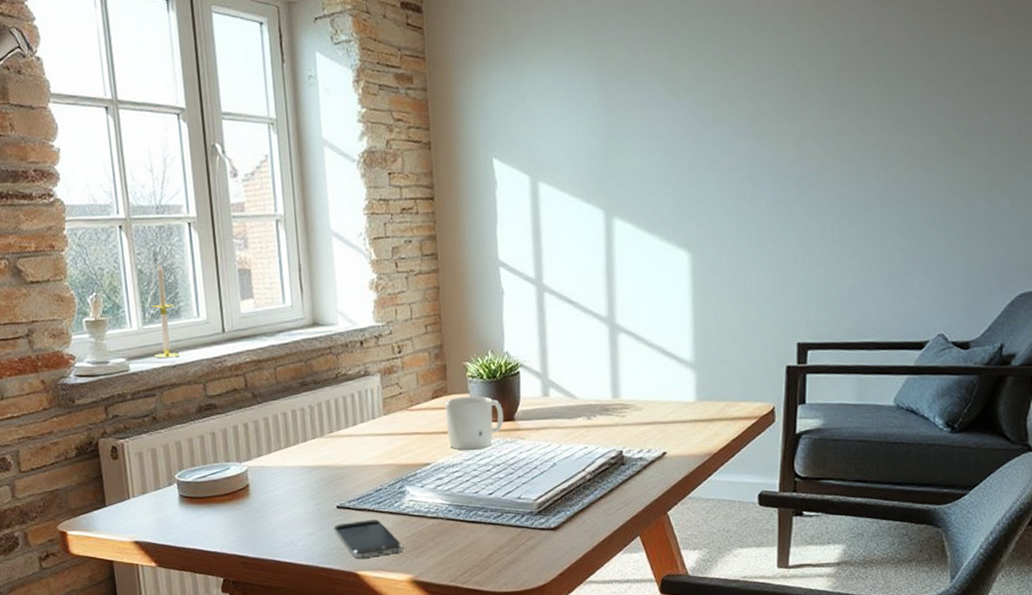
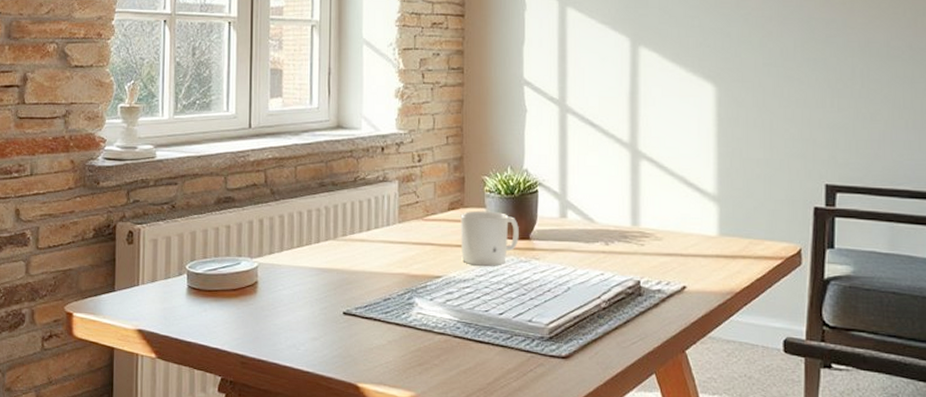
candle: present [152,264,180,358] -> none [181,58,206,148]
smartphone: present [334,519,404,558] -> none [338,329,408,370]

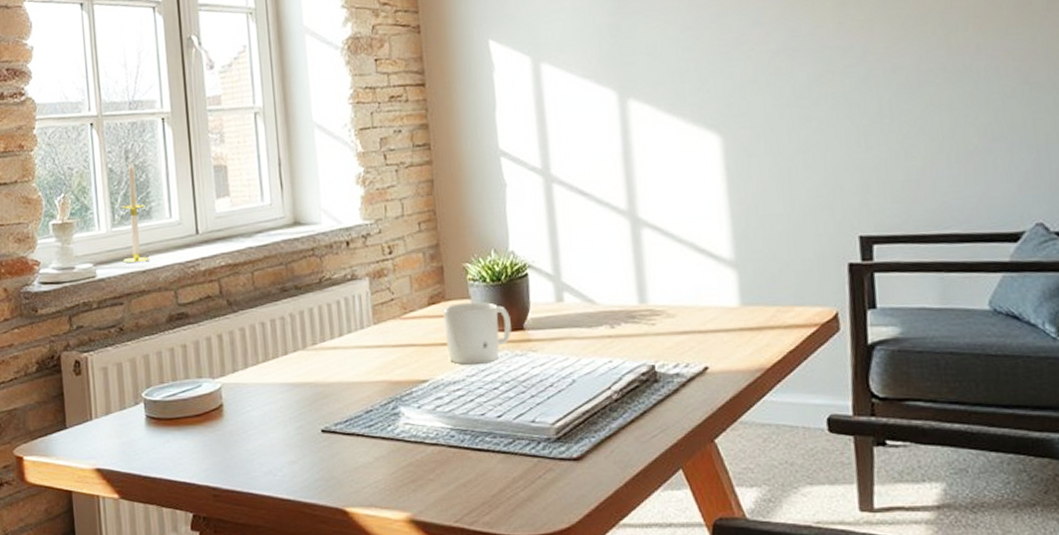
candle: none [181,58,206,148] -> present [122,162,150,263]

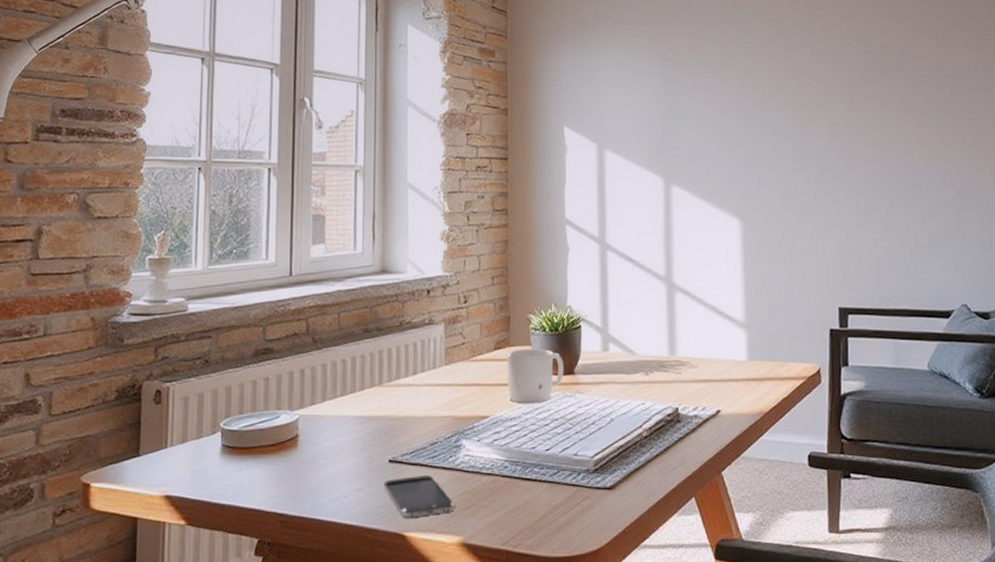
candle: present [122,162,150,263] -> none [216,206,243,299]
smartphone: none [318,445,399,492] -> present [383,474,455,518]

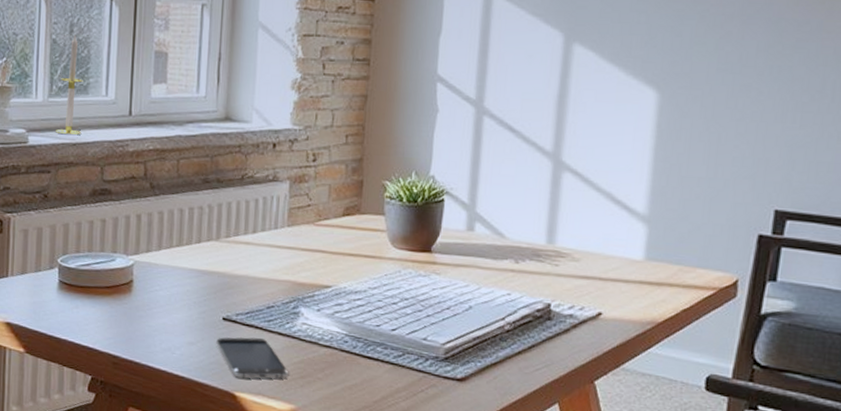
candle: none [216,206,243,299] -> present [56,36,83,135]
mug: present [506,348,564,403] -> none [354,218,420,279]

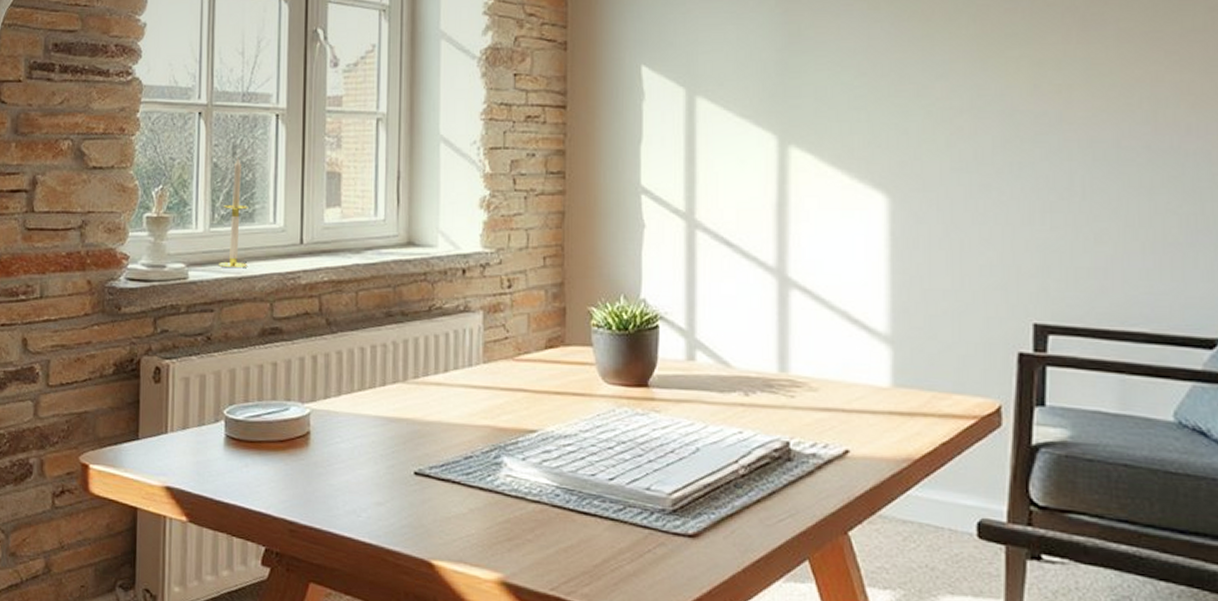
smartphone: present [216,337,289,379] -> none [408,494,494,544]

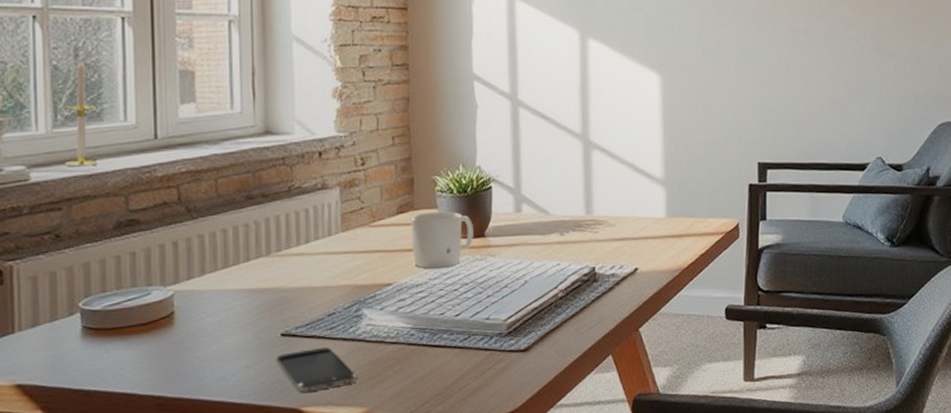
smartphone: none [408,494,494,544] -> present [276,347,358,393]
mug: none [560,350,634,420] -> present [410,211,473,269]

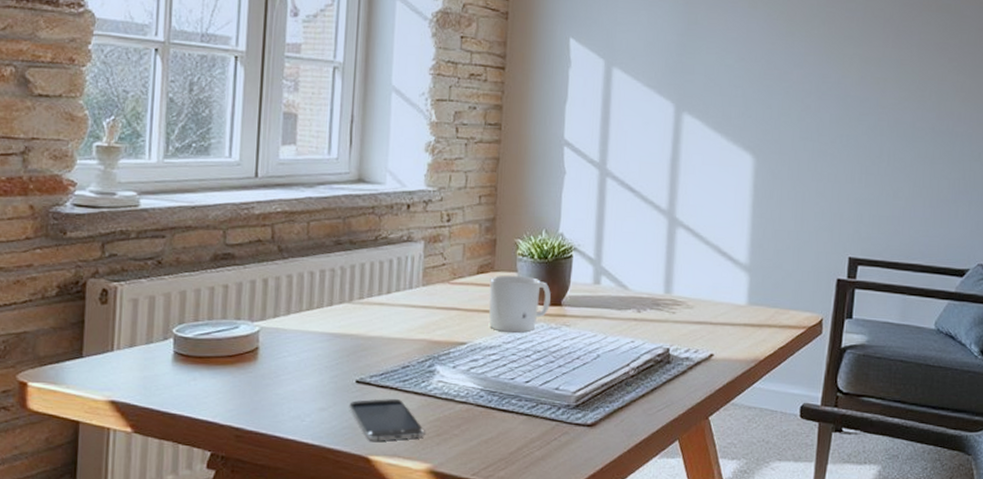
candle: present [65,60,98,166] -> none [172,95,204,197]

